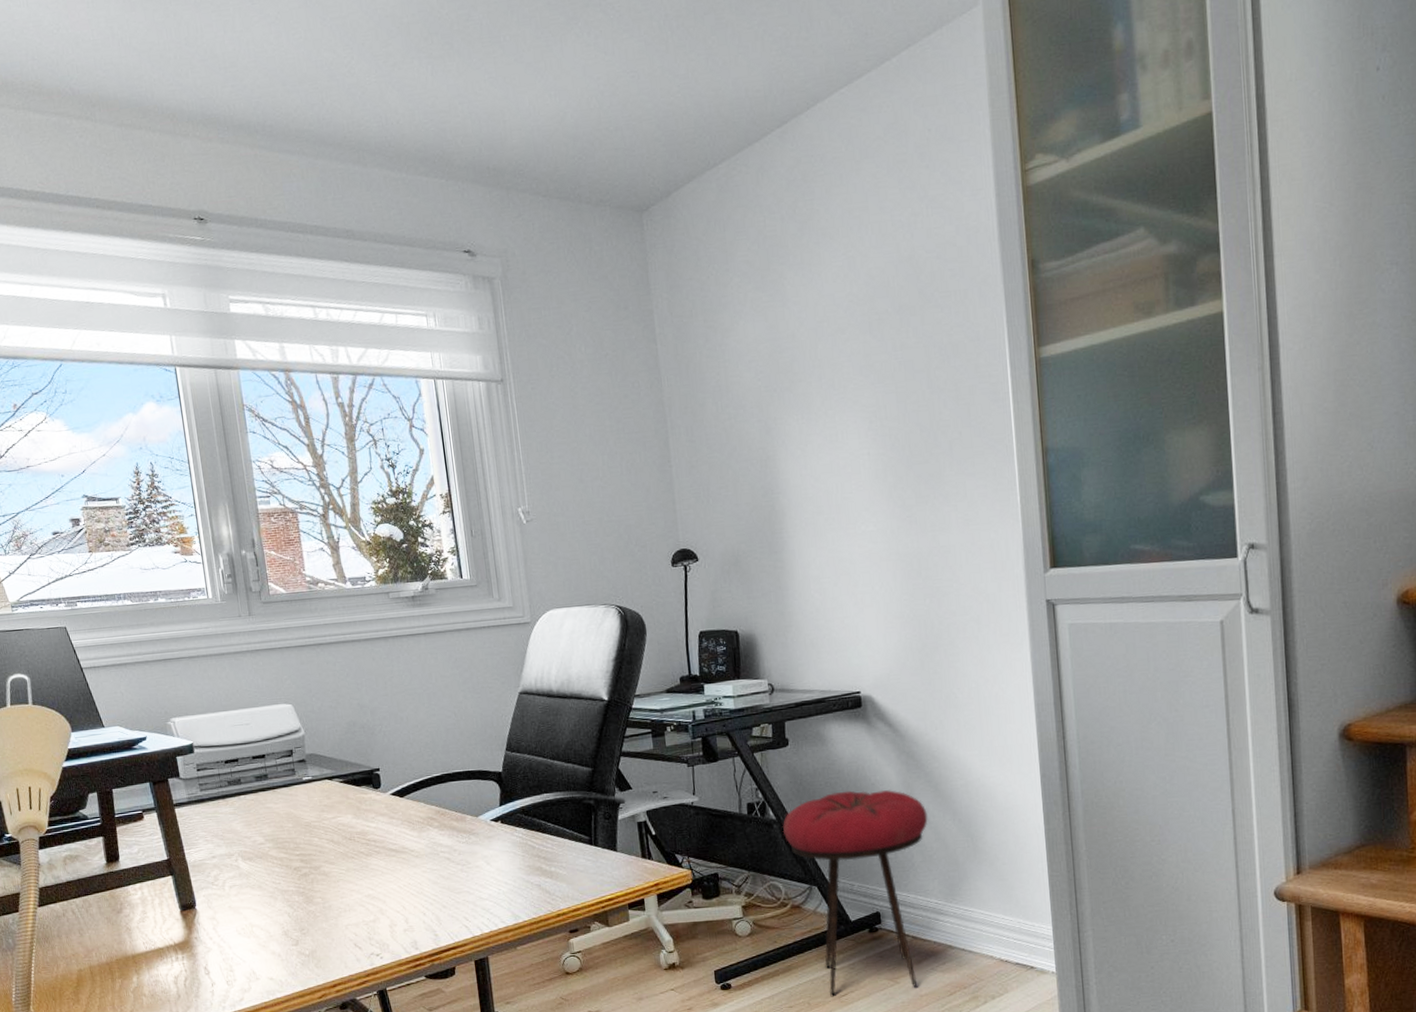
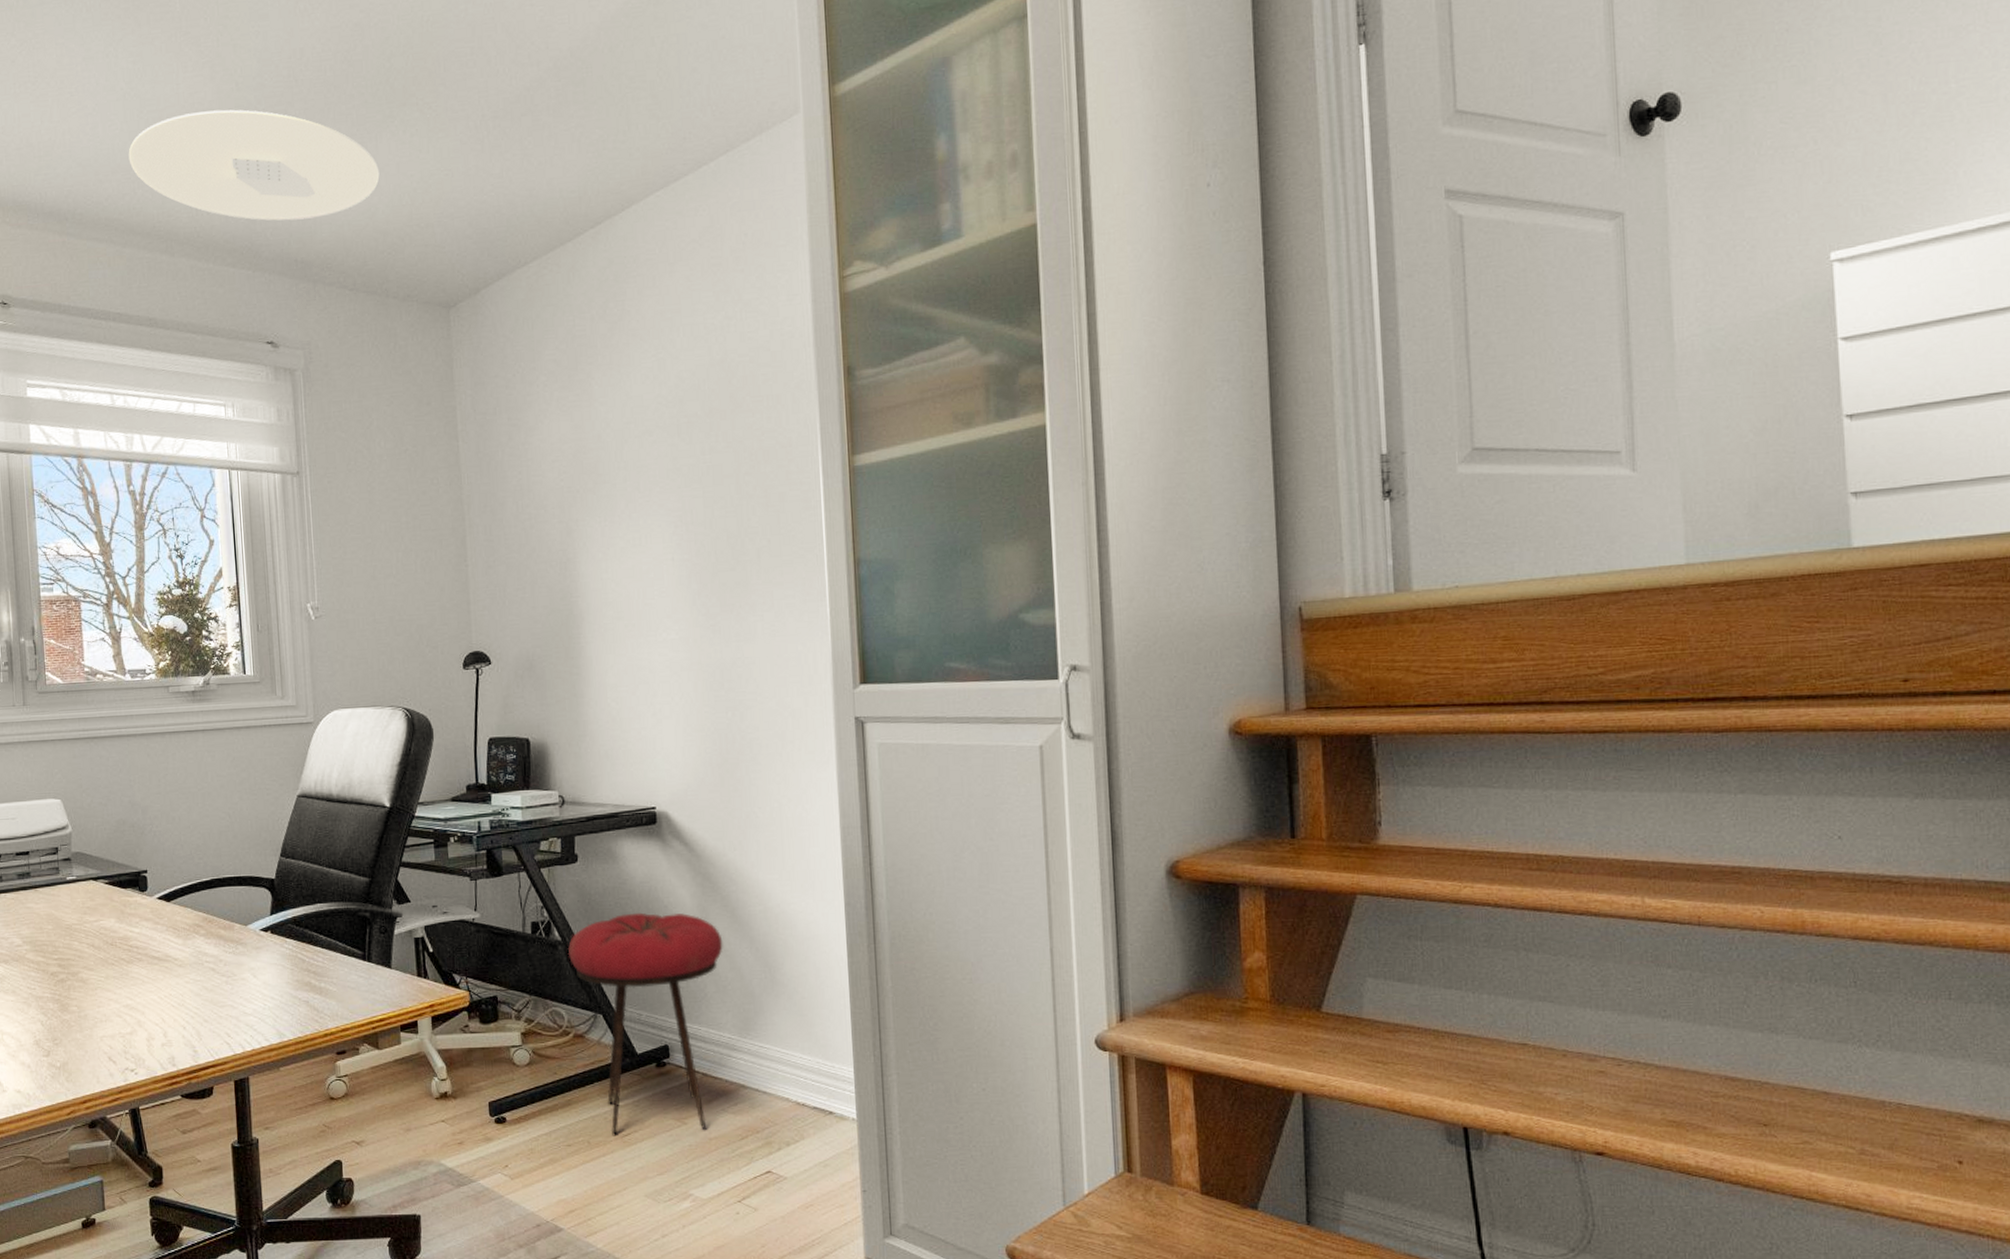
ceiling light: none [314,14,567,128] -> present [128,109,380,221]

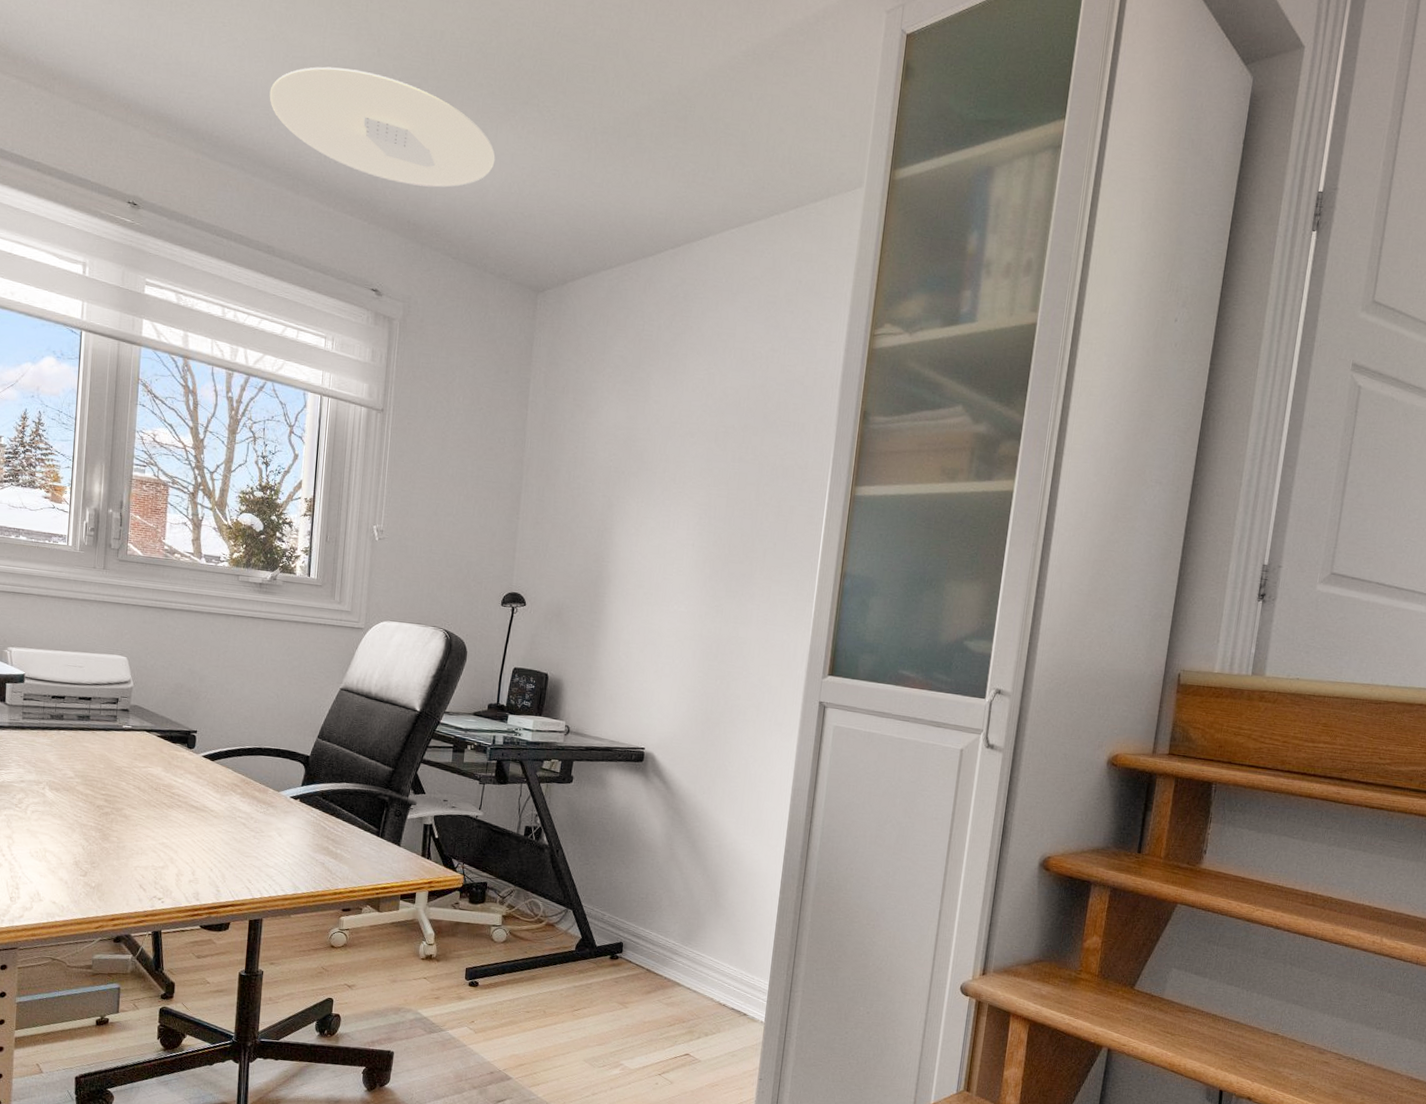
stool: present [567,912,723,1136] -> none [552,831,682,1013]

